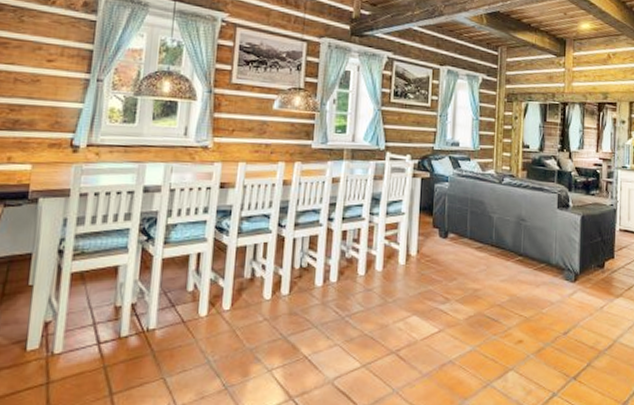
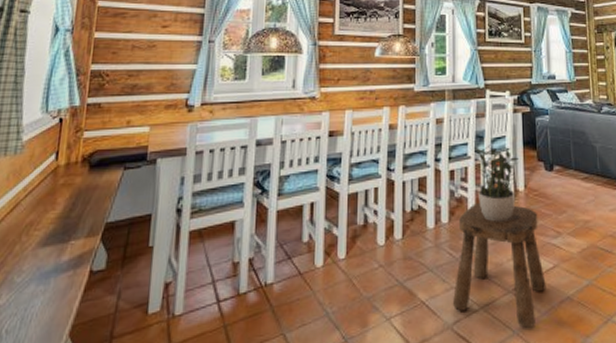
stool: none [334,264,430,387] -> present [452,202,546,328]
potted plant: none [369,208,413,285] -> present [475,145,518,222]

